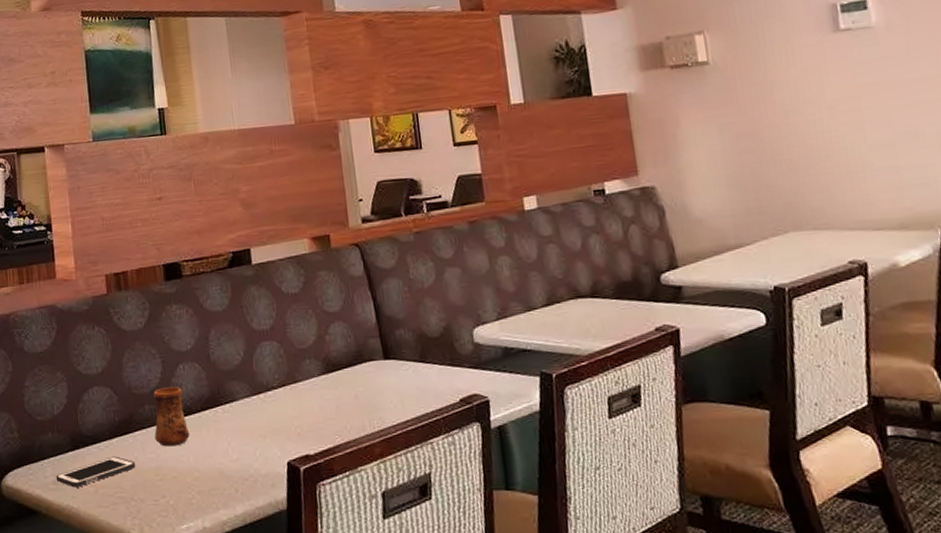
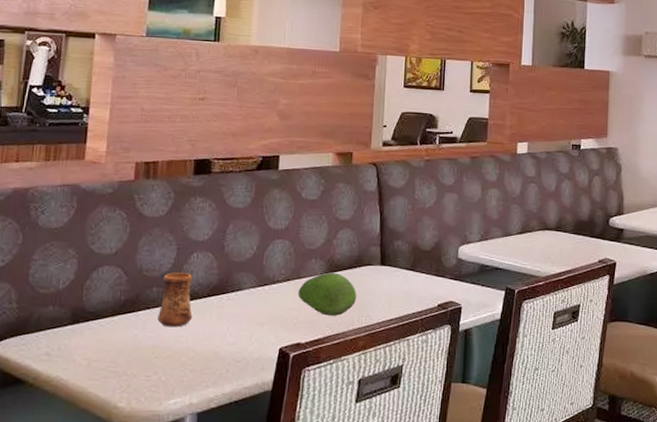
cell phone: present [56,456,136,488] -> none [49,332,134,360]
fruit: none [296,372,364,422] -> present [298,272,357,316]

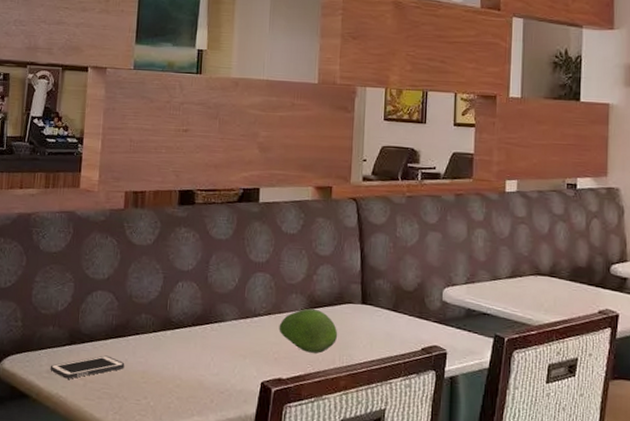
cell phone: none [49,332,134,360] -> present [50,355,125,379]
cup: present [157,273,193,327] -> none [146,300,178,355]

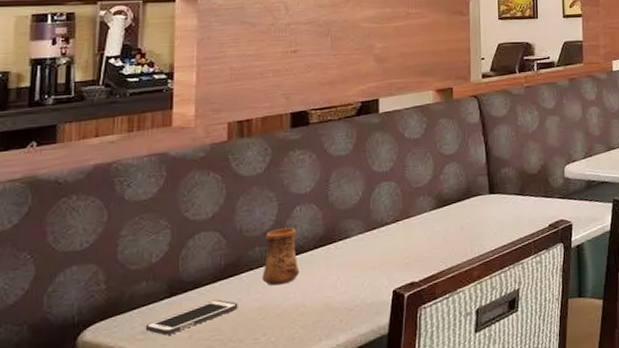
cup: none [146,300,178,355] -> present [262,228,300,286]
fruit: present [279,308,338,353] -> none [408,207,468,251]

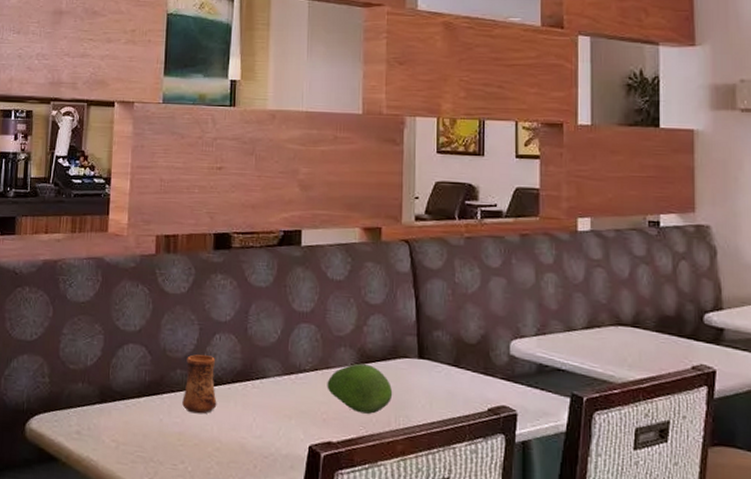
cell phone: present [145,299,238,336] -> none [80,415,160,441]
fruit: none [408,207,468,251] -> present [327,363,393,414]

